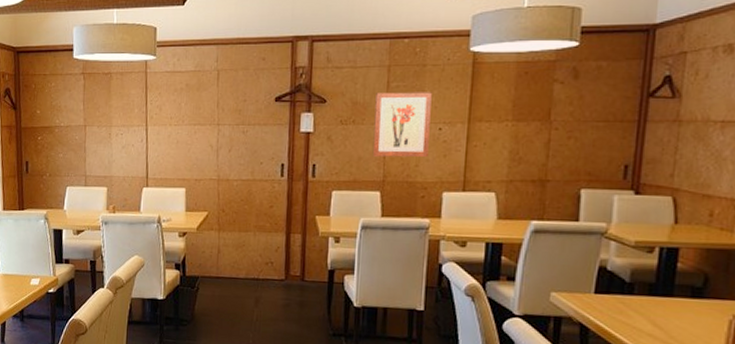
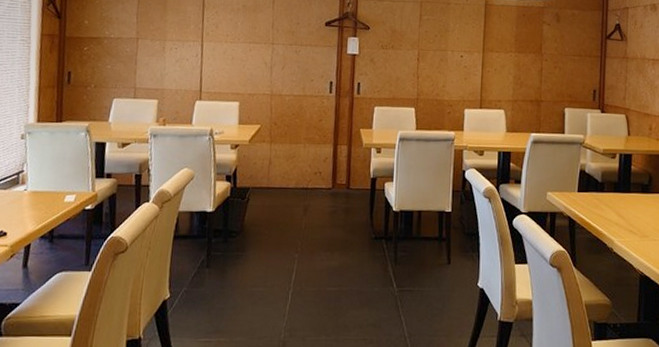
wall art: present [372,92,432,158] -> none [408,24,455,80]

